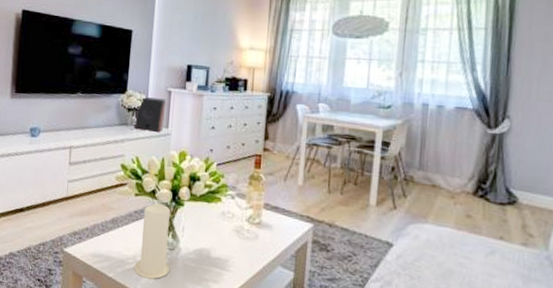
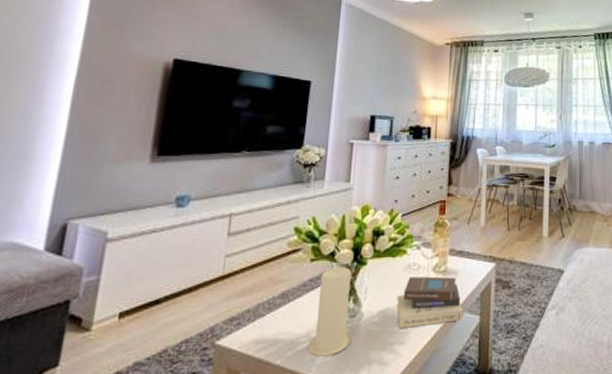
speaker: present [134,96,167,133] -> none [311,150,348,189]
books: none [211,223,277,273] -> present [396,276,463,328]

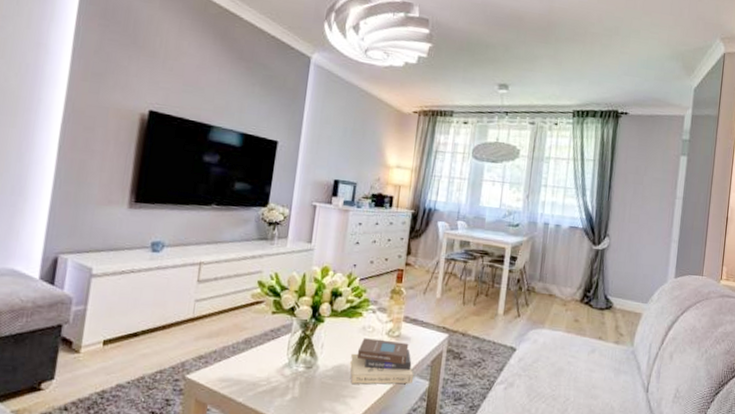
candle: present [307,266,351,357] -> none [267,320,309,400]

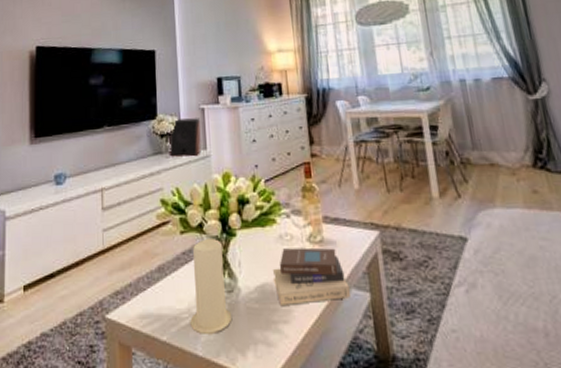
candle: none [267,320,309,400] -> present [190,237,233,334]
speaker: none [275,209,311,248] -> present [169,118,202,157]

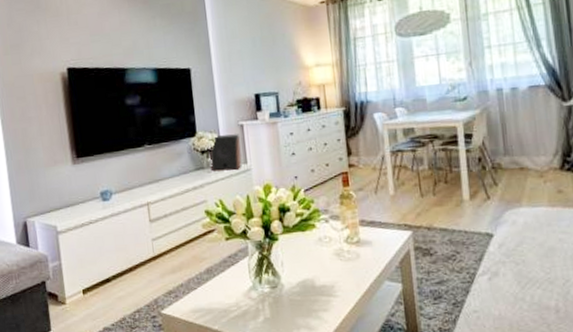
candle: present [190,237,233,334] -> none [238,242,277,323]
books: present [273,247,350,305] -> none [313,247,384,297]

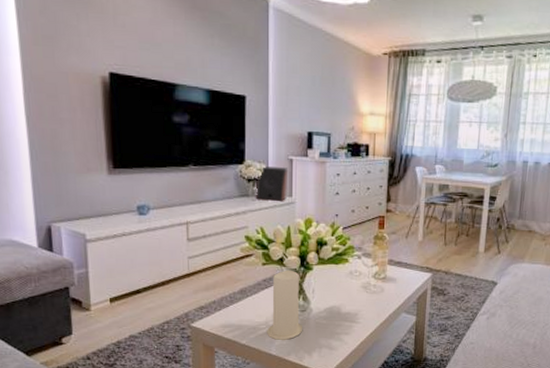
candle: none [238,242,277,323] -> present [267,270,303,340]

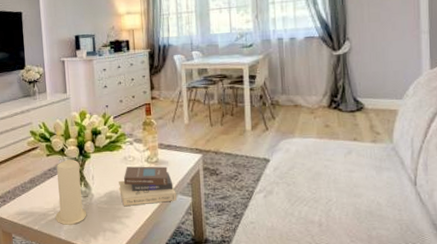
speaker: present [256,165,289,202] -> none [36,68,63,99]
books: none [341,282,401,322] -> present [119,166,177,206]

